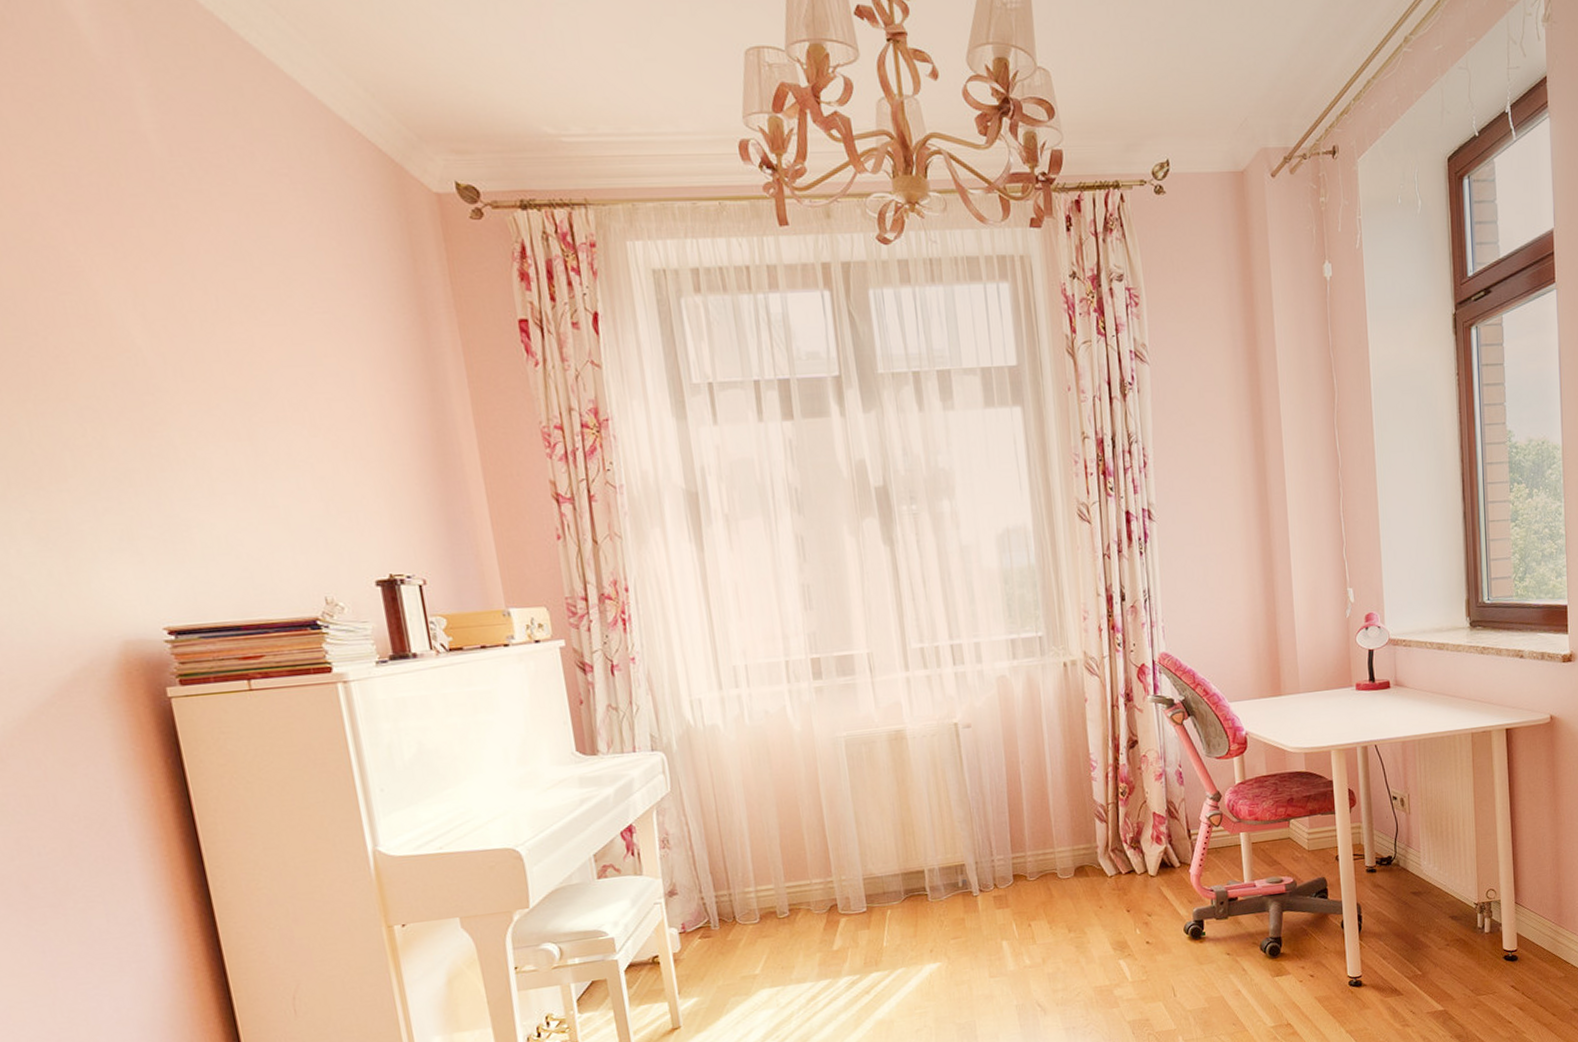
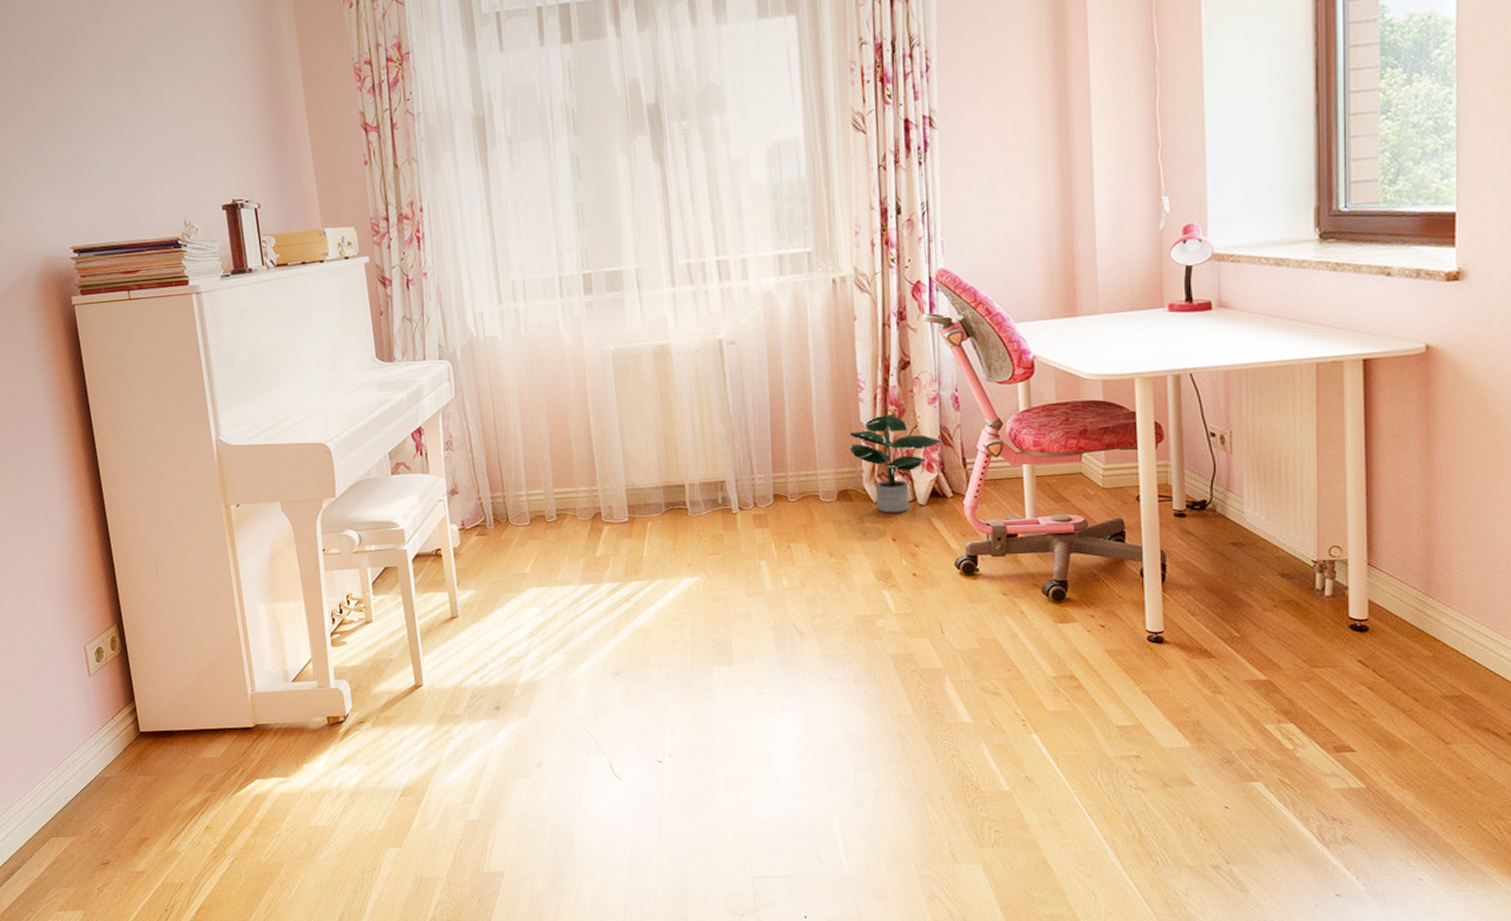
potted plant: none [1083,791,1168,886] -> present [849,414,942,513]

